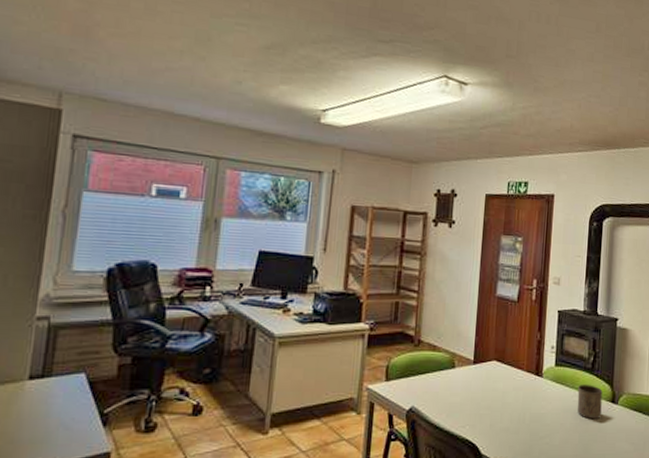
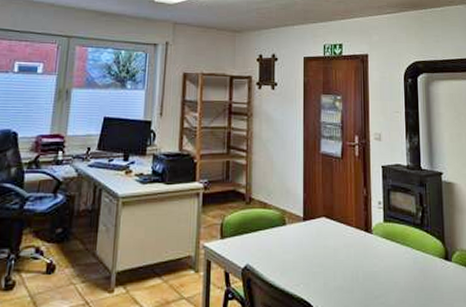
cup: present [577,385,603,419] -> none [409,241,436,277]

